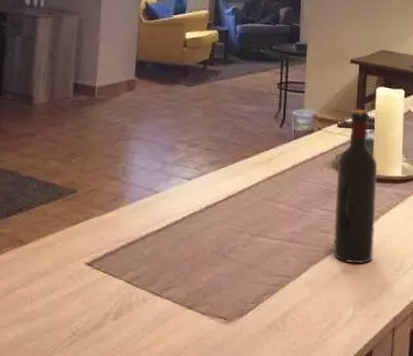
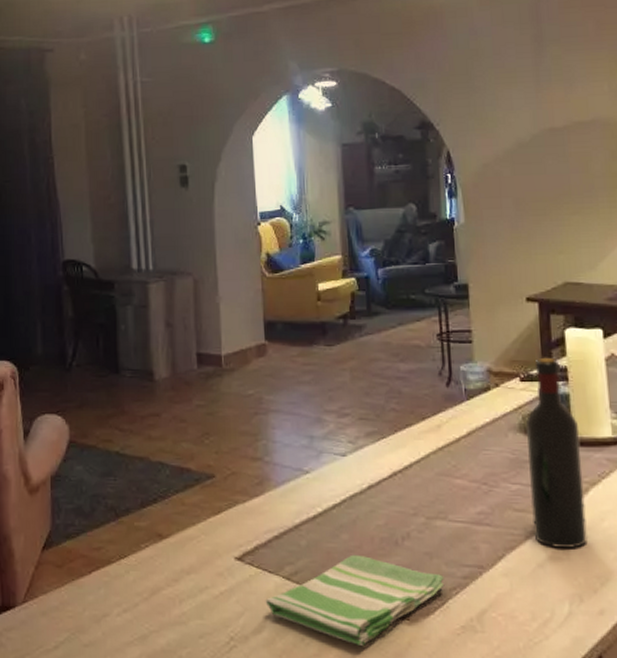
dish towel: none [107,263,259,341] -> present [265,554,445,646]

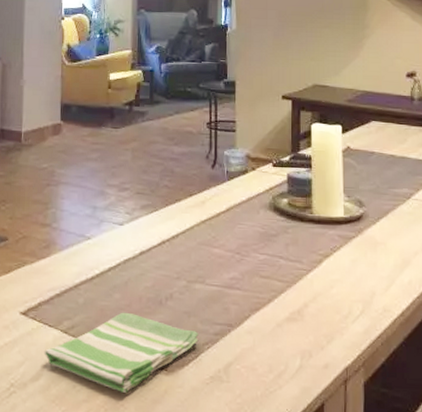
wine bottle: present [525,357,587,548] -> none [274,147,319,311]

